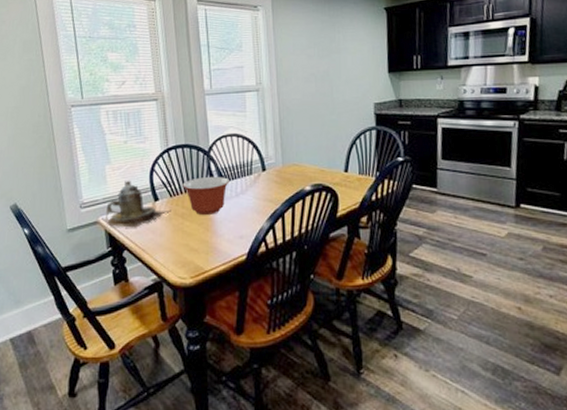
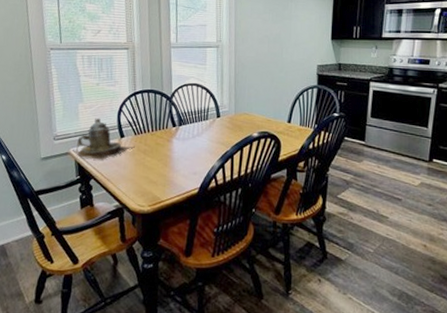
mixing bowl: present [182,177,229,215] -> none [146,119,188,153]

